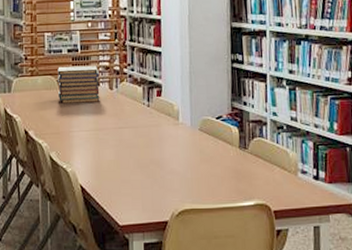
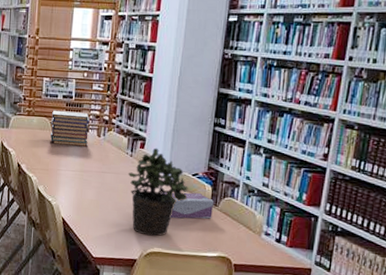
potted plant: none [147,94,214,192] -> present [128,148,188,237]
tissue box: none [185,137,243,169] -> present [161,192,214,219]

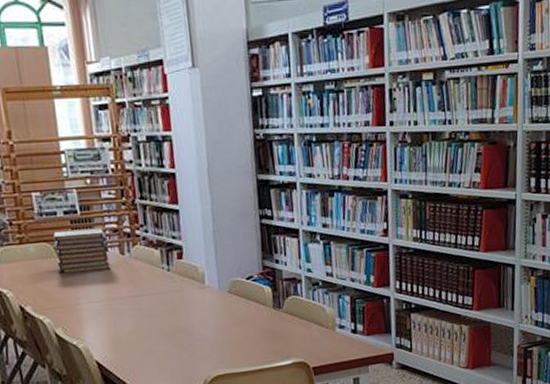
potted plant: present [128,148,188,237] -> none [168,255,246,359]
tissue box: present [161,192,214,219] -> none [213,298,278,333]

